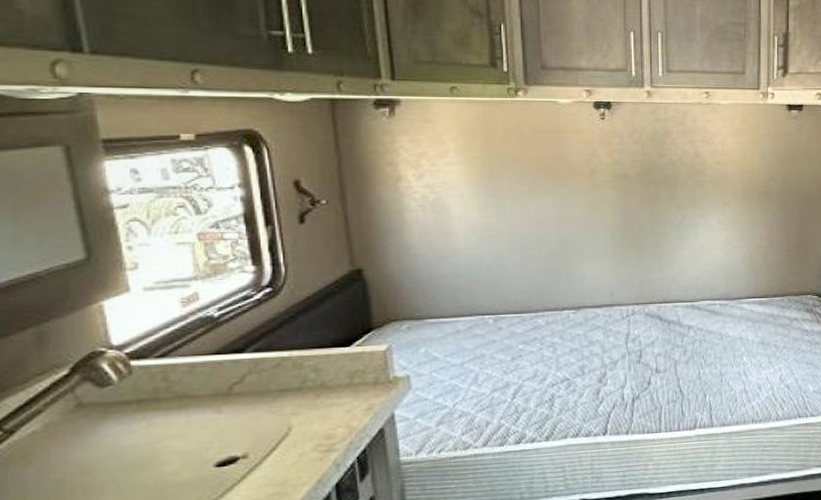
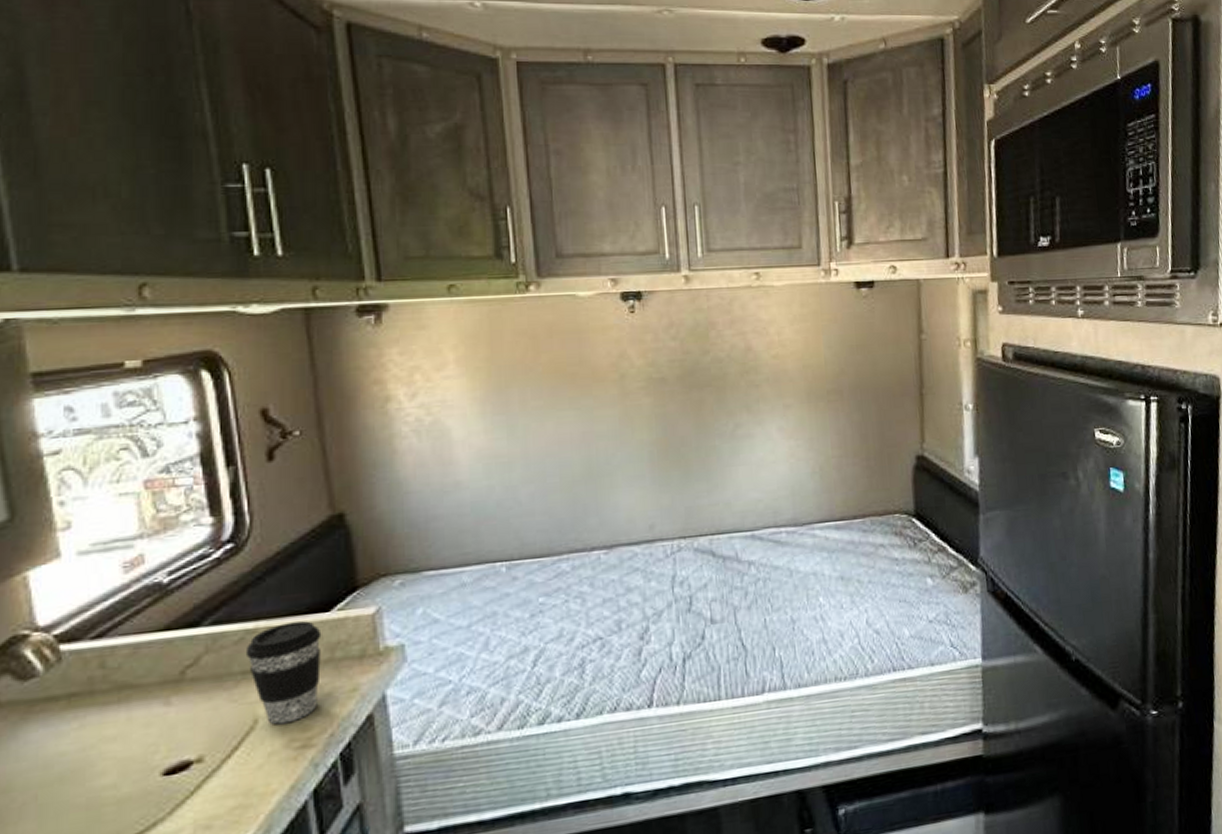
coffee cup: none [281,353,343,433] -> present [245,621,322,725]

